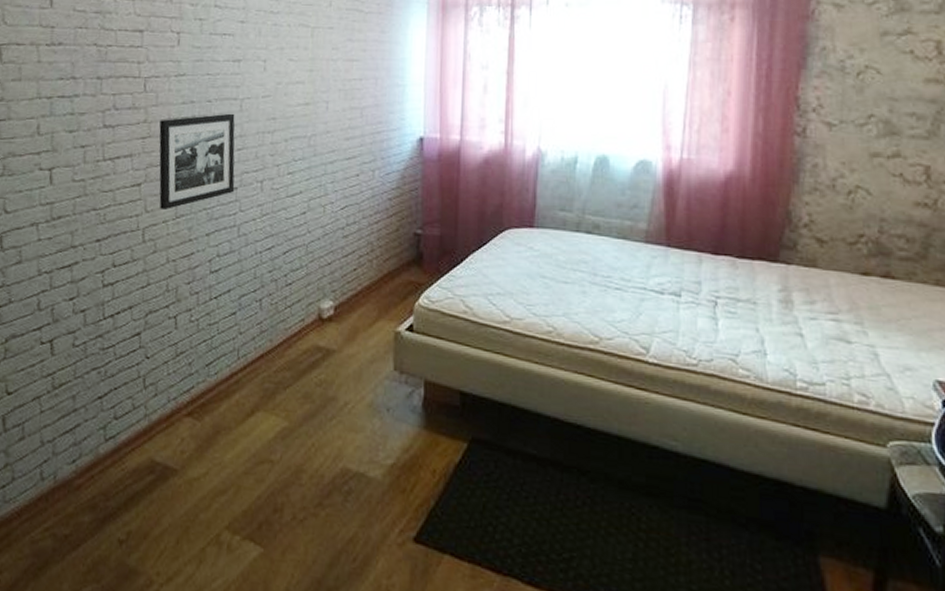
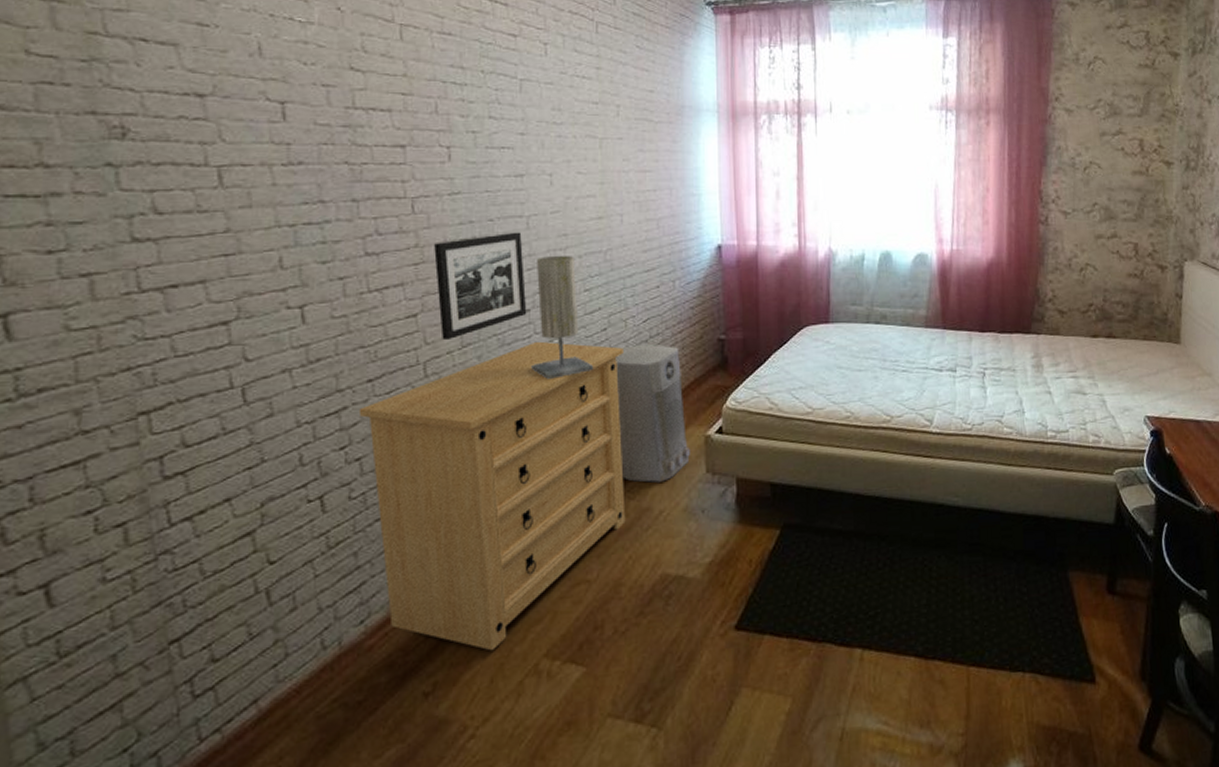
dresser: none [87,218,320,513] -> present [358,341,626,651]
table lamp: none [234,138,292,258] -> present [531,256,594,380]
air purifier: none [310,231,379,373] -> present [616,344,690,483]

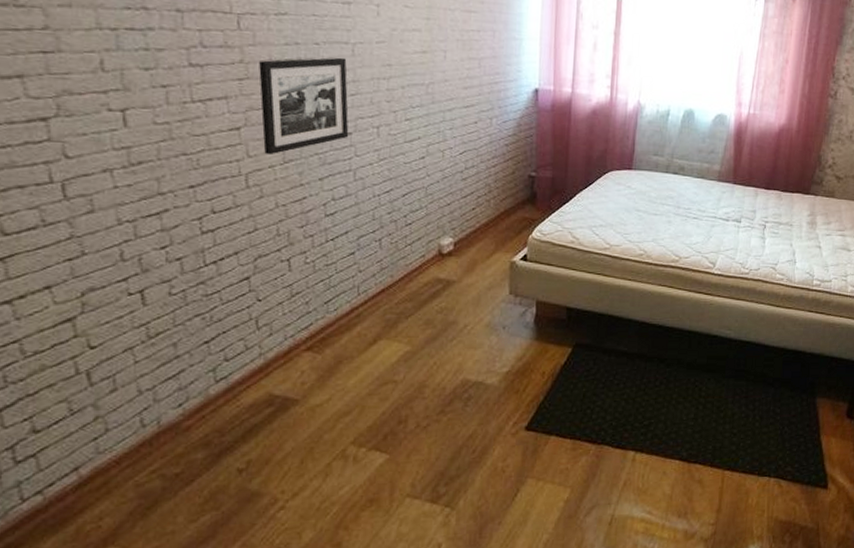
dresser: present [358,341,626,651] -> none [180,163,440,437]
table lamp: present [531,256,594,380] -> none [351,84,411,201]
air purifier: present [616,344,690,483] -> none [431,175,496,299]

